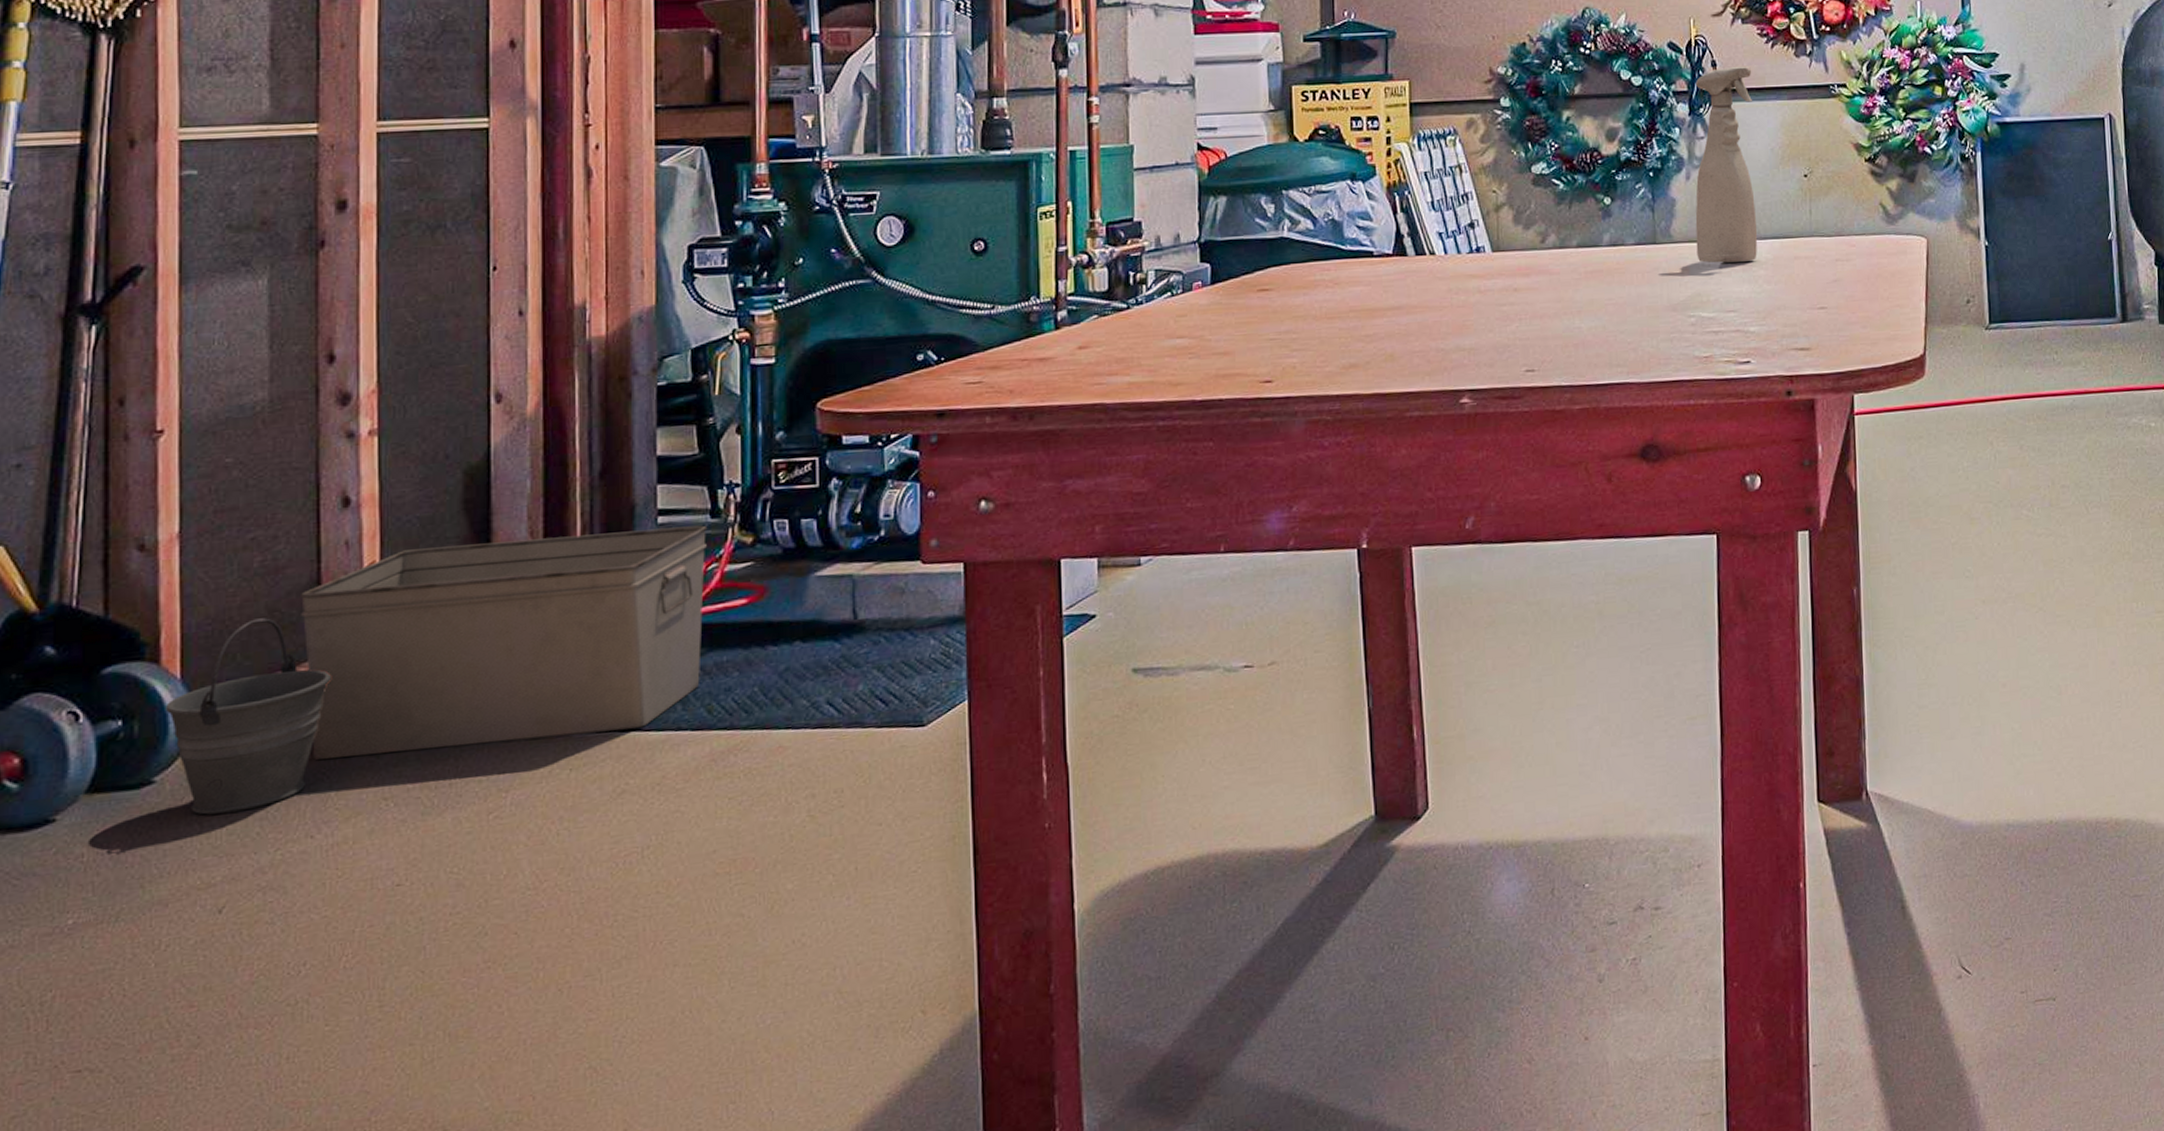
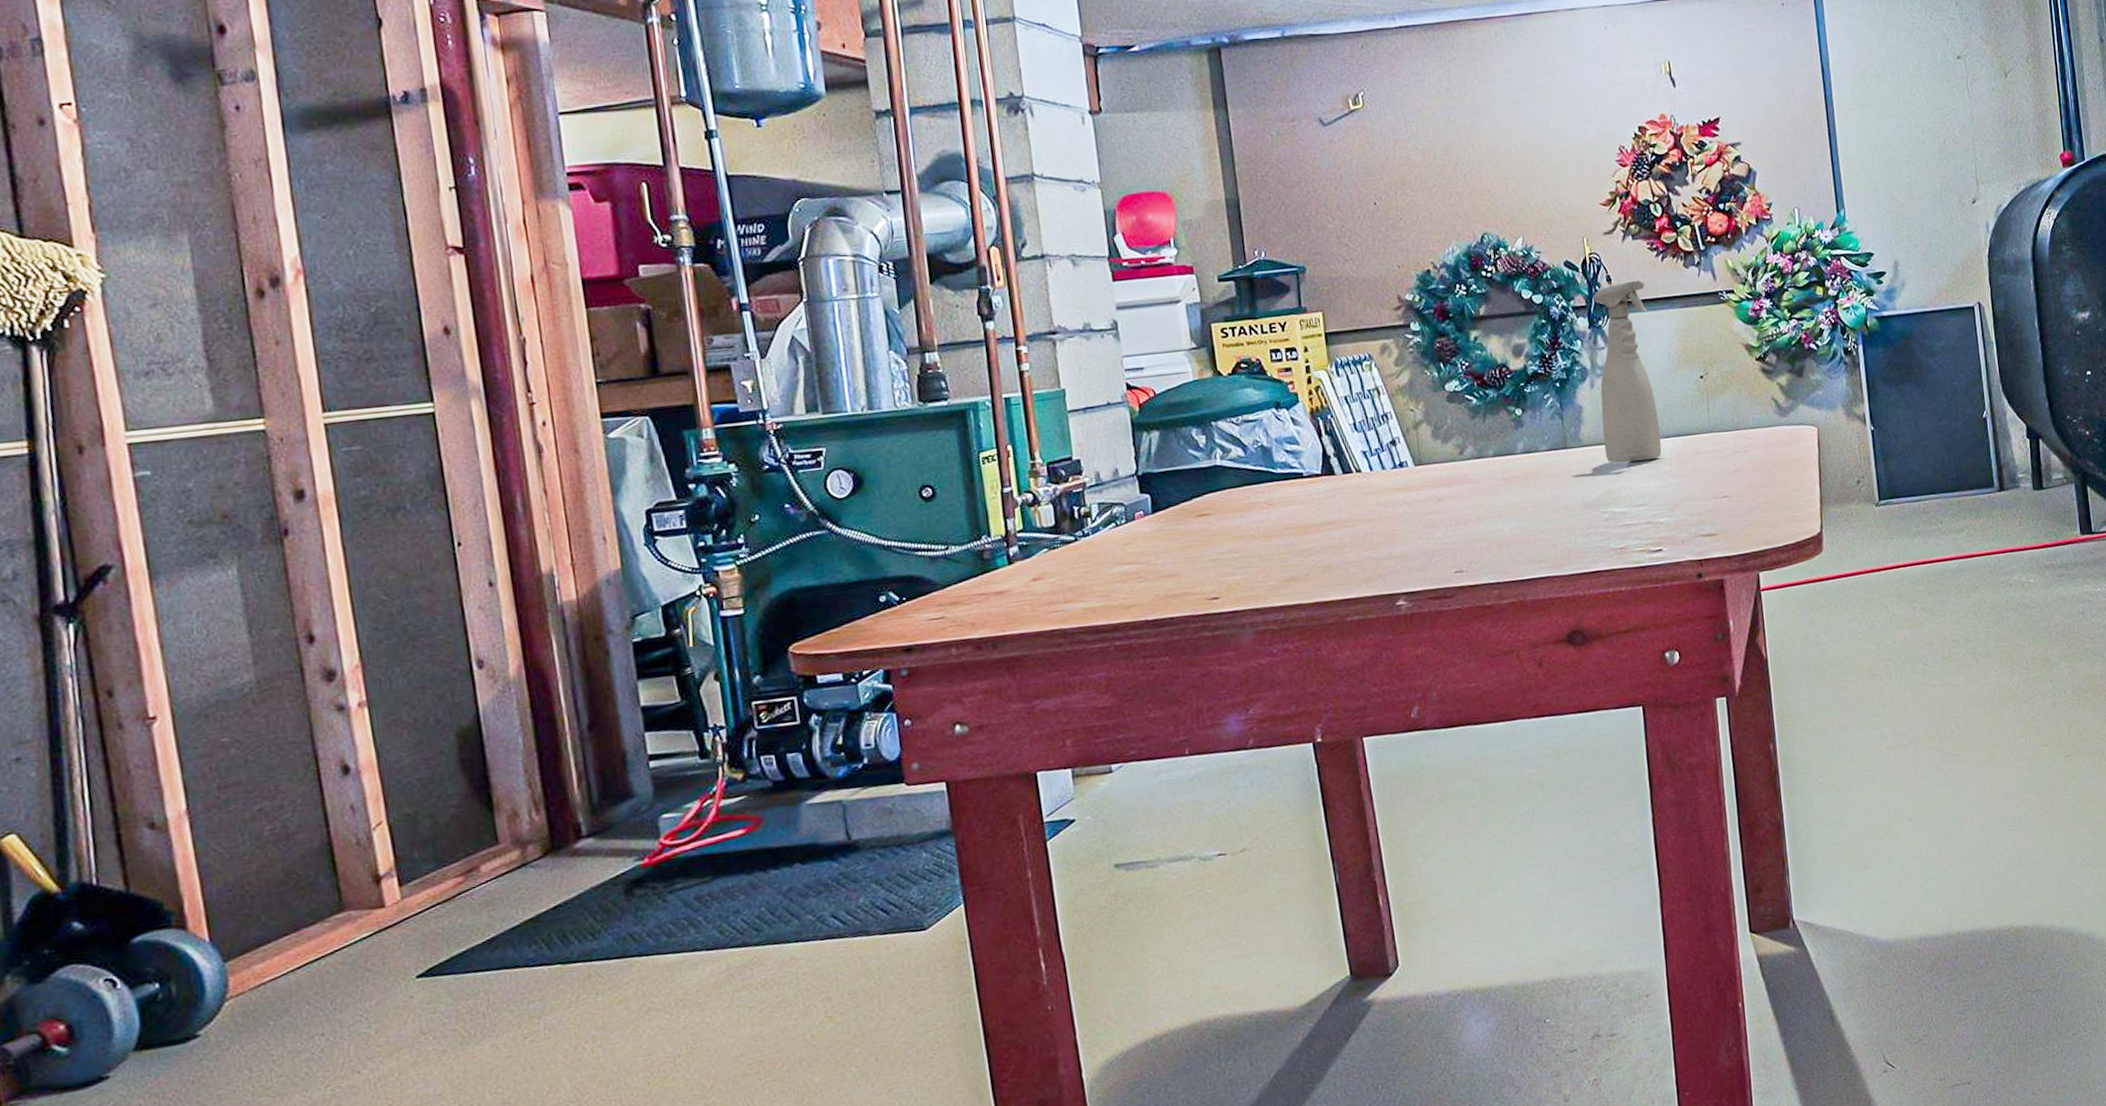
bucket: present [165,618,331,815] -> none [198,880,356,1062]
storage bin: present [301,525,708,760] -> none [314,766,709,1004]

